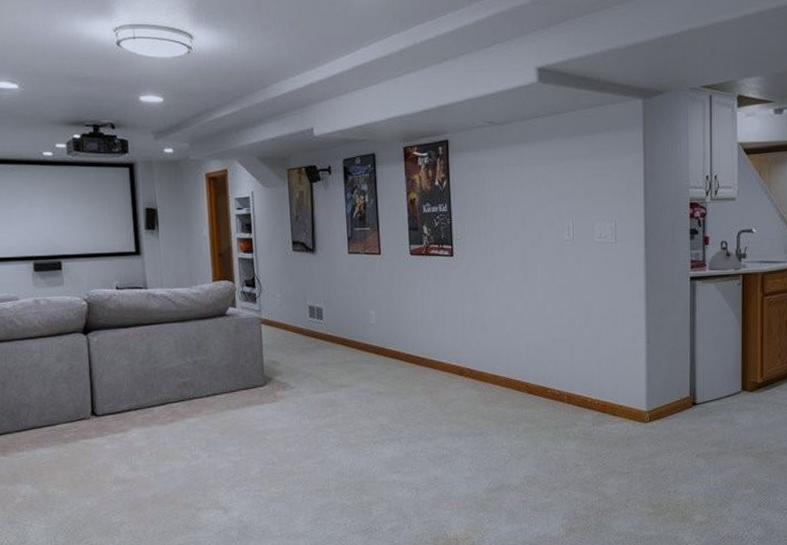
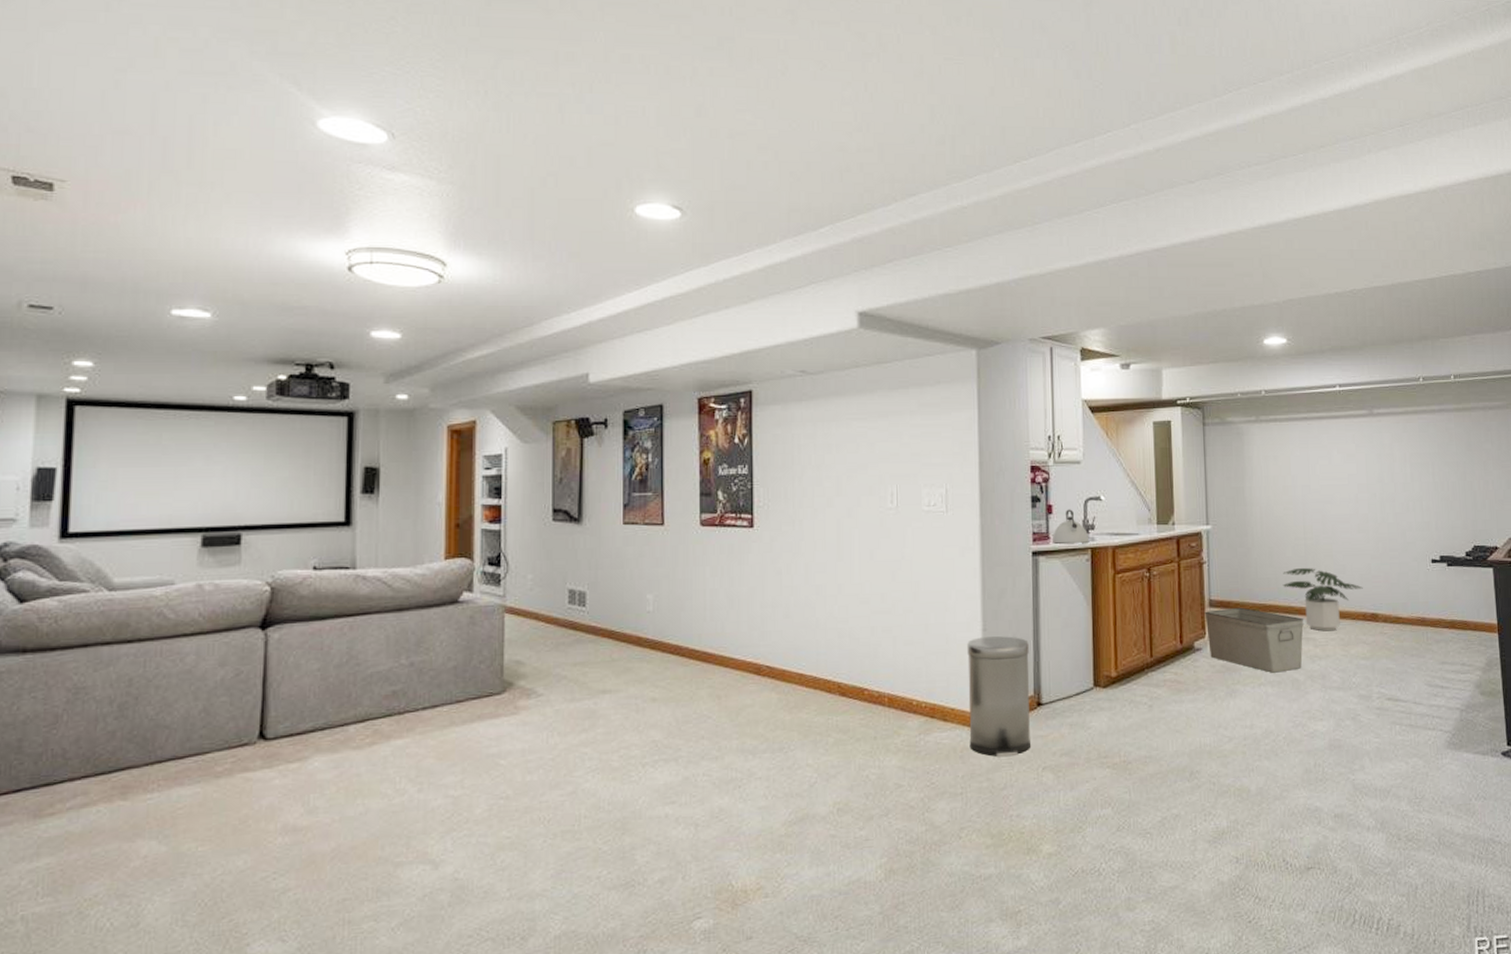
pedal bin: none [633,348,686,445] -> present [967,636,1030,757]

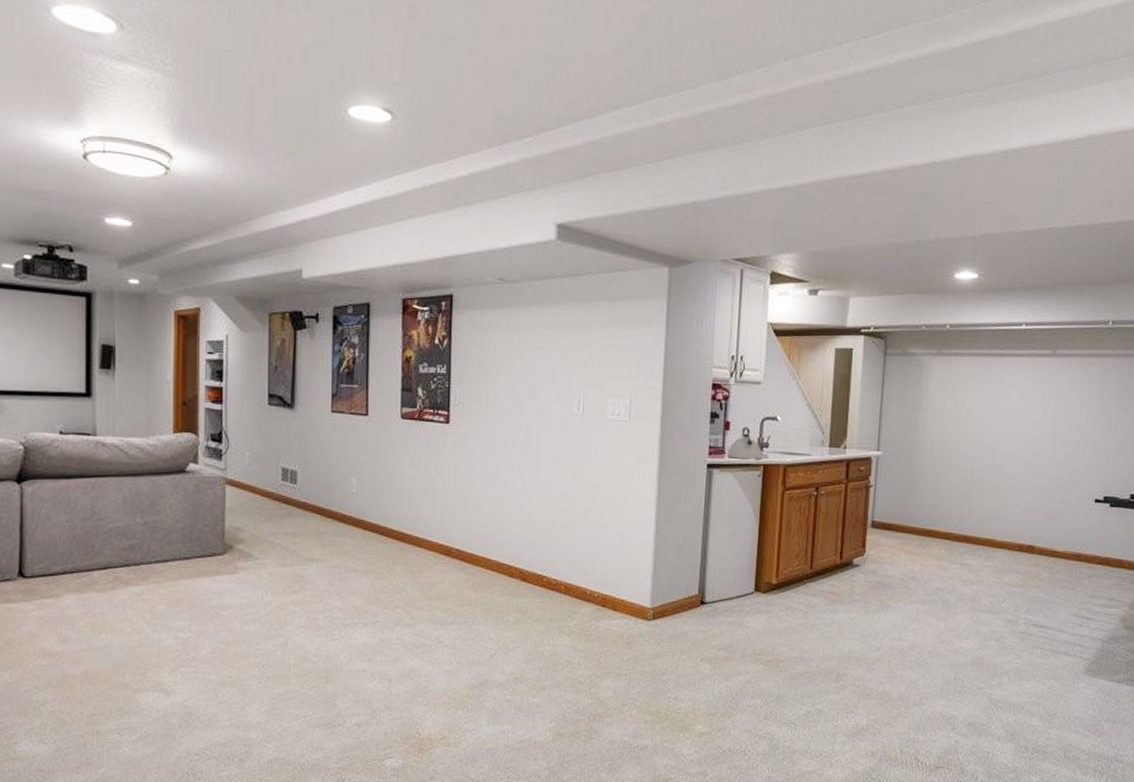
pedal bin: present [967,636,1030,757] -> none [636,539,697,646]
storage bin: present [1204,607,1304,673] -> none [866,530,961,593]
potted plant: present [1282,567,1363,631] -> none [944,497,1023,559]

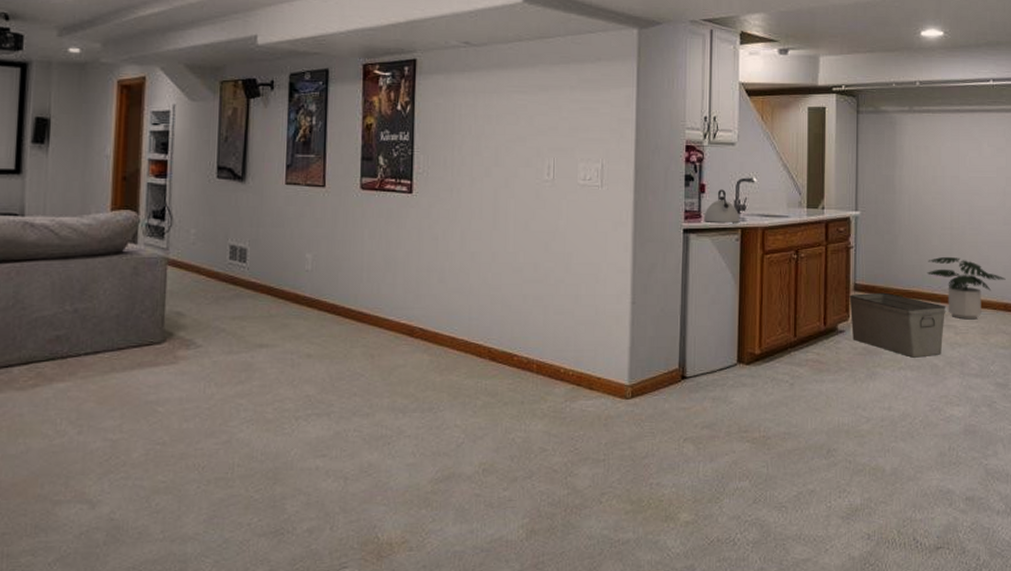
storage bin: none [866,530,961,593] -> present [849,292,945,358]
potted plant: none [944,497,1023,559] -> present [927,256,1006,320]

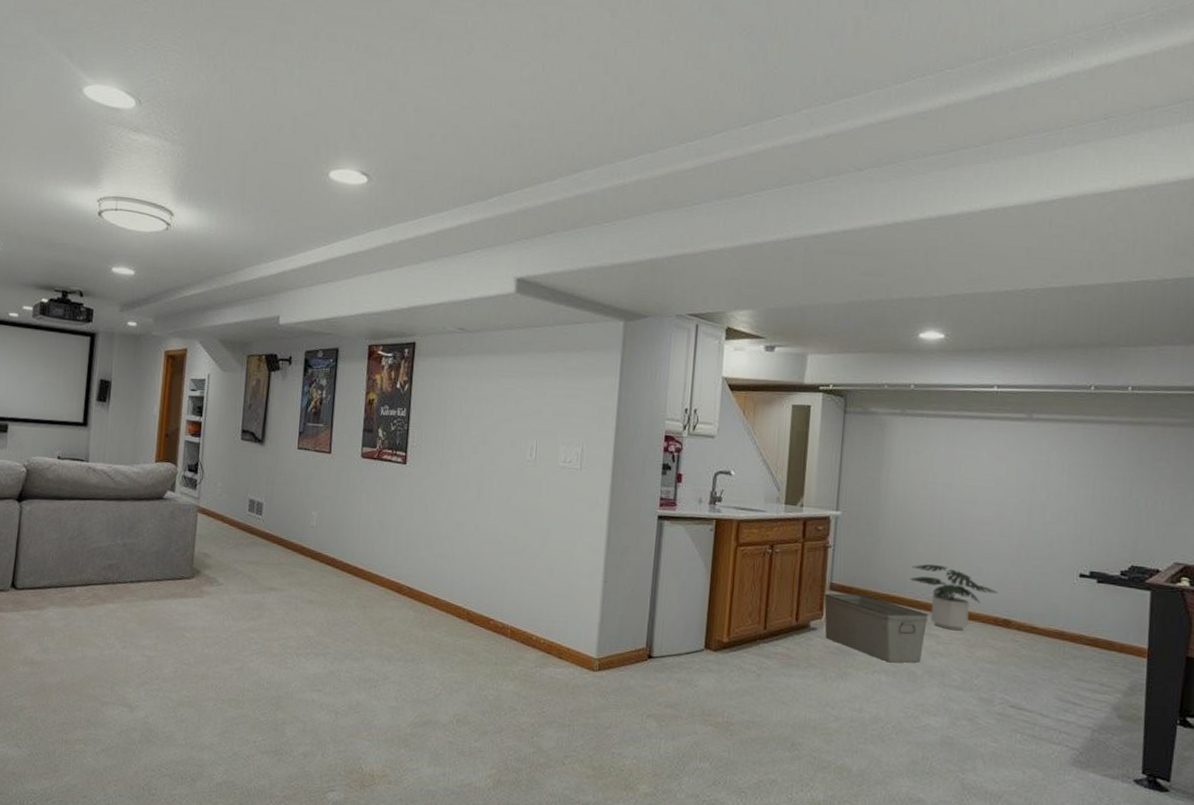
kettle: present [703,189,740,224] -> none [678,480,716,514]

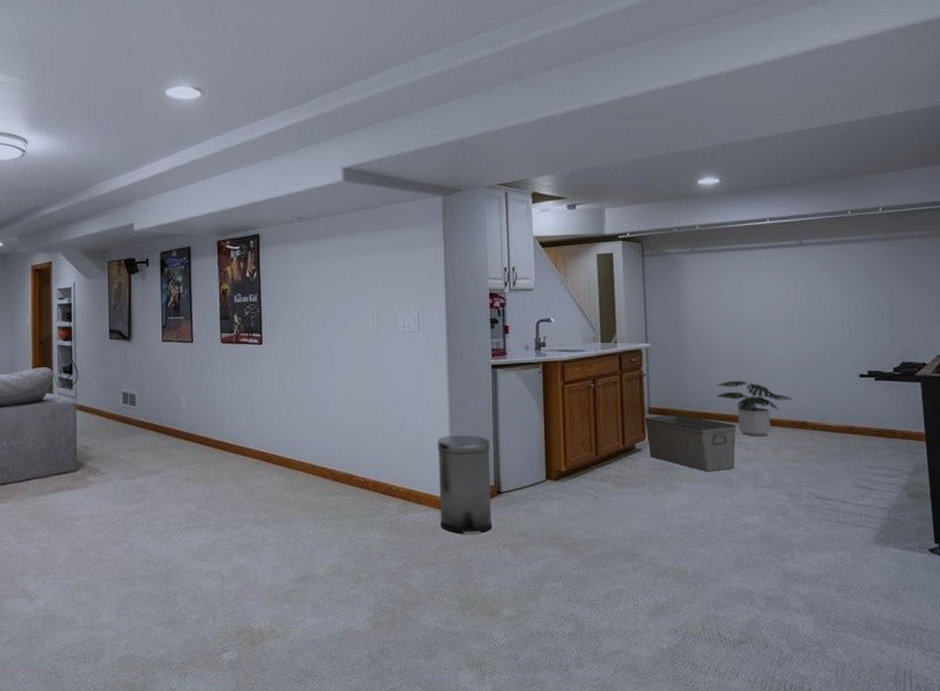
pedal bin: none [580,588,646,700] -> present [437,435,492,534]

